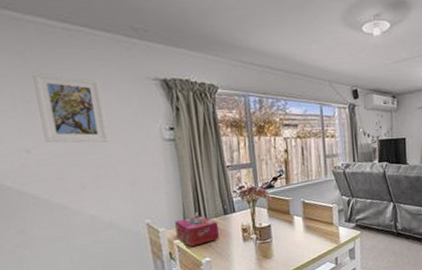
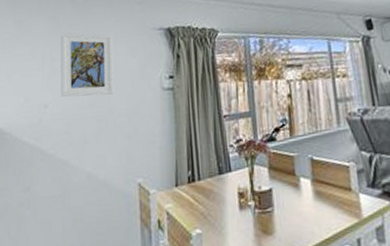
tissue box: present [175,216,219,246] -> none [167,175,212,213]

